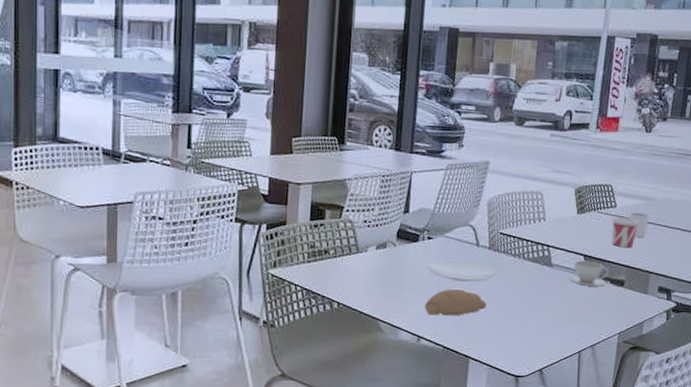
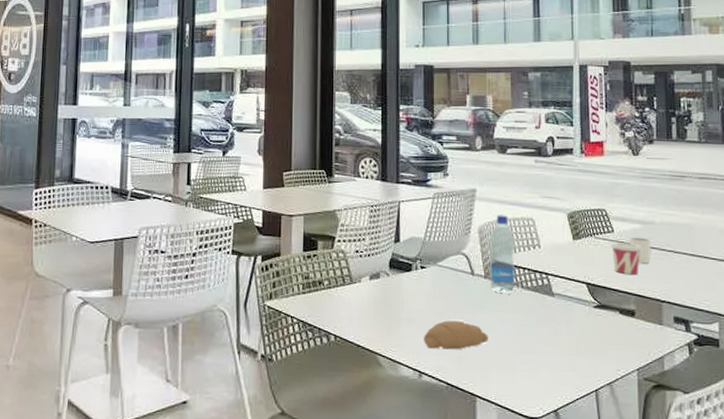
plate: present [426,259,496,282] -> none [421,289,494,313]
bottle: none [493,188,522,265] -> present [490,215,515,294]
teacup: present [569,260,609,287] -> none [574,288,616,317]

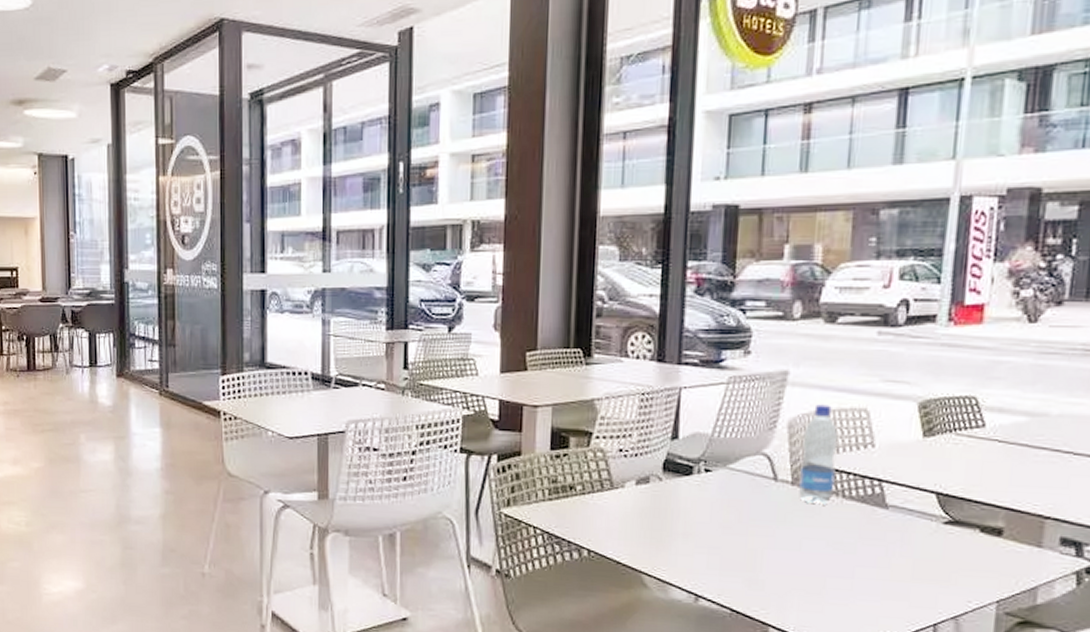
croissant: present [424,320,488,350] -> none [703,535,791,570]
cup: present [610,242,643,274] -> none [977,440,1026,482]
mug: present [630,237,651,264] -> none [1007,433,1040,468]

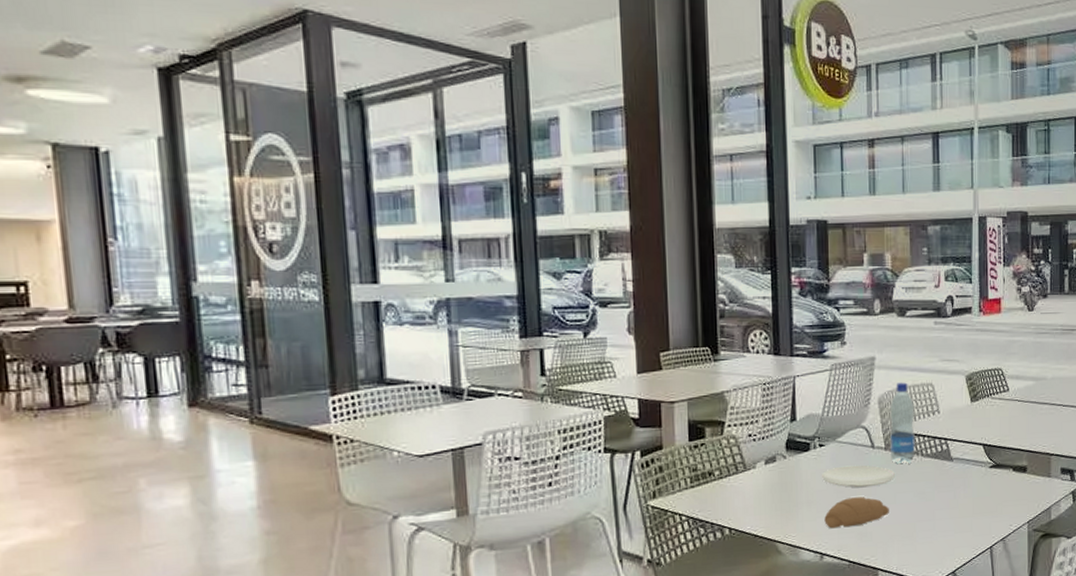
croissant: none [703,535,791,570] -> present [824,497,889,529]
plate: none [704,497,803,527] -> present [821,465,895,488]

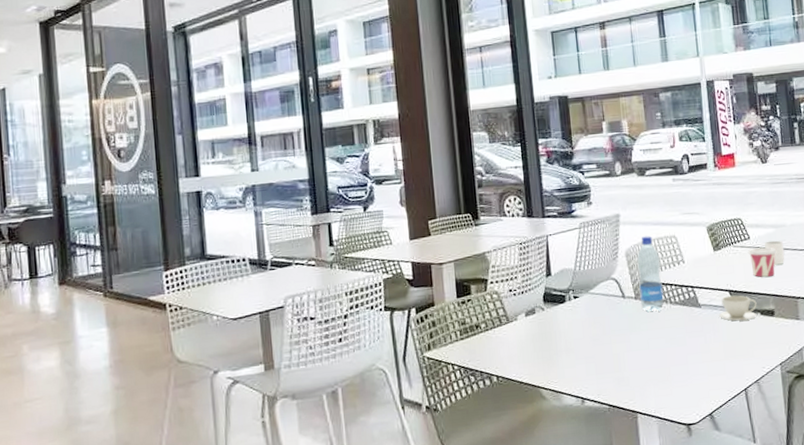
plate: present [821,465,895,488] -> none [577,314,646,336]
croissant: present [824,497,889,529] -> none [583,343,644,375]
teacup: none [971,449,1010,477] -> present [719,295,757,321]
cup: none [1005,400,1035,432] -> present [748,247,777,277]
mug: none [1024,394,1043,420] -> present [765,240,785,265]

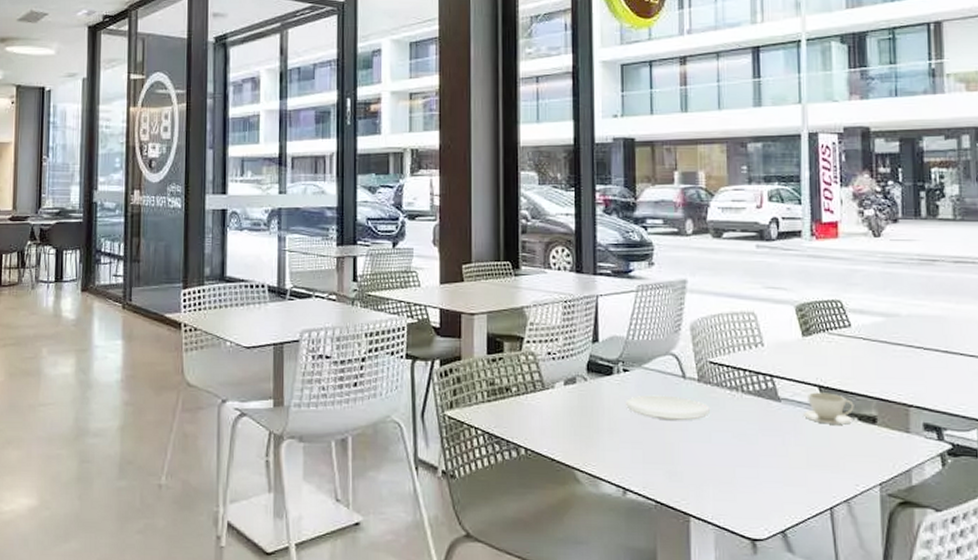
plate: none [577,314,646,336] -> present [625,395,710,421]
bottle: present [637,236,664,313] -> none [704,309,734,400]
cup: present [748,247,777,277] -> none [846,338,886,375]
mug: present [765,240,785,265] -> none [870,332,896,362]

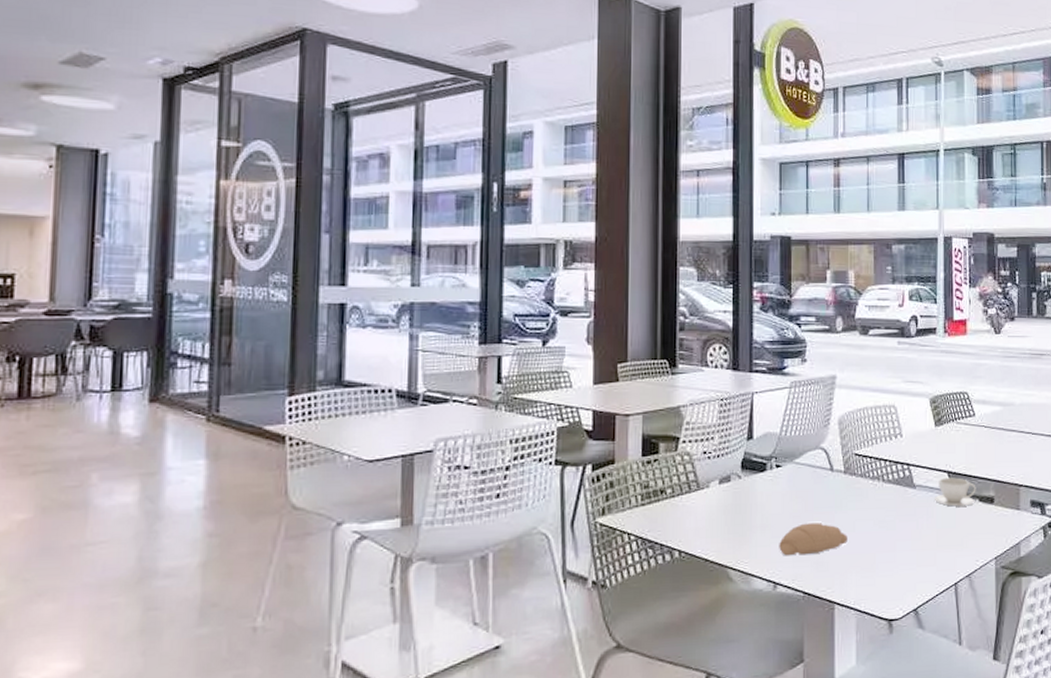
plate: present [625,395,710,421] -> none [777,488,854,513]
croissant: none [628,430,703,463] -> present [779,523,847,556]

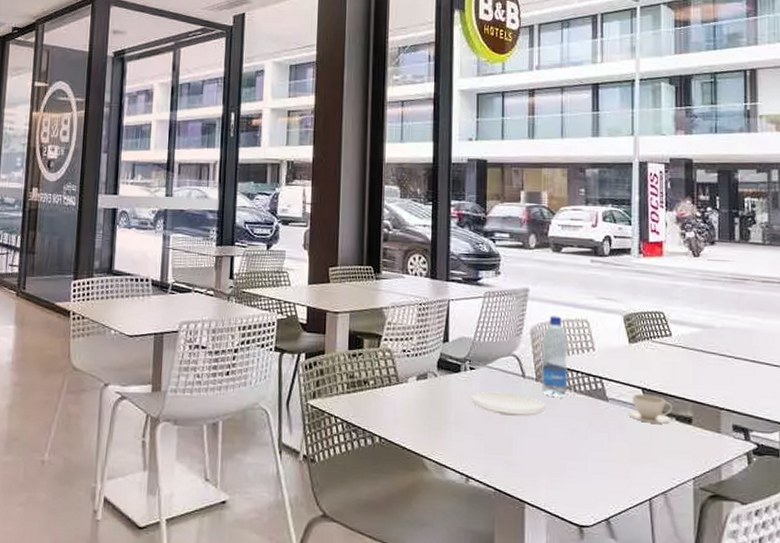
plate: none [777,488,854,513] -> present [470,391,545,416]
croissant: present [779,523,847,556] -> none [472,424,539,454]
bottle: none [850,403,876,490] -> present [542,316,568,398]

